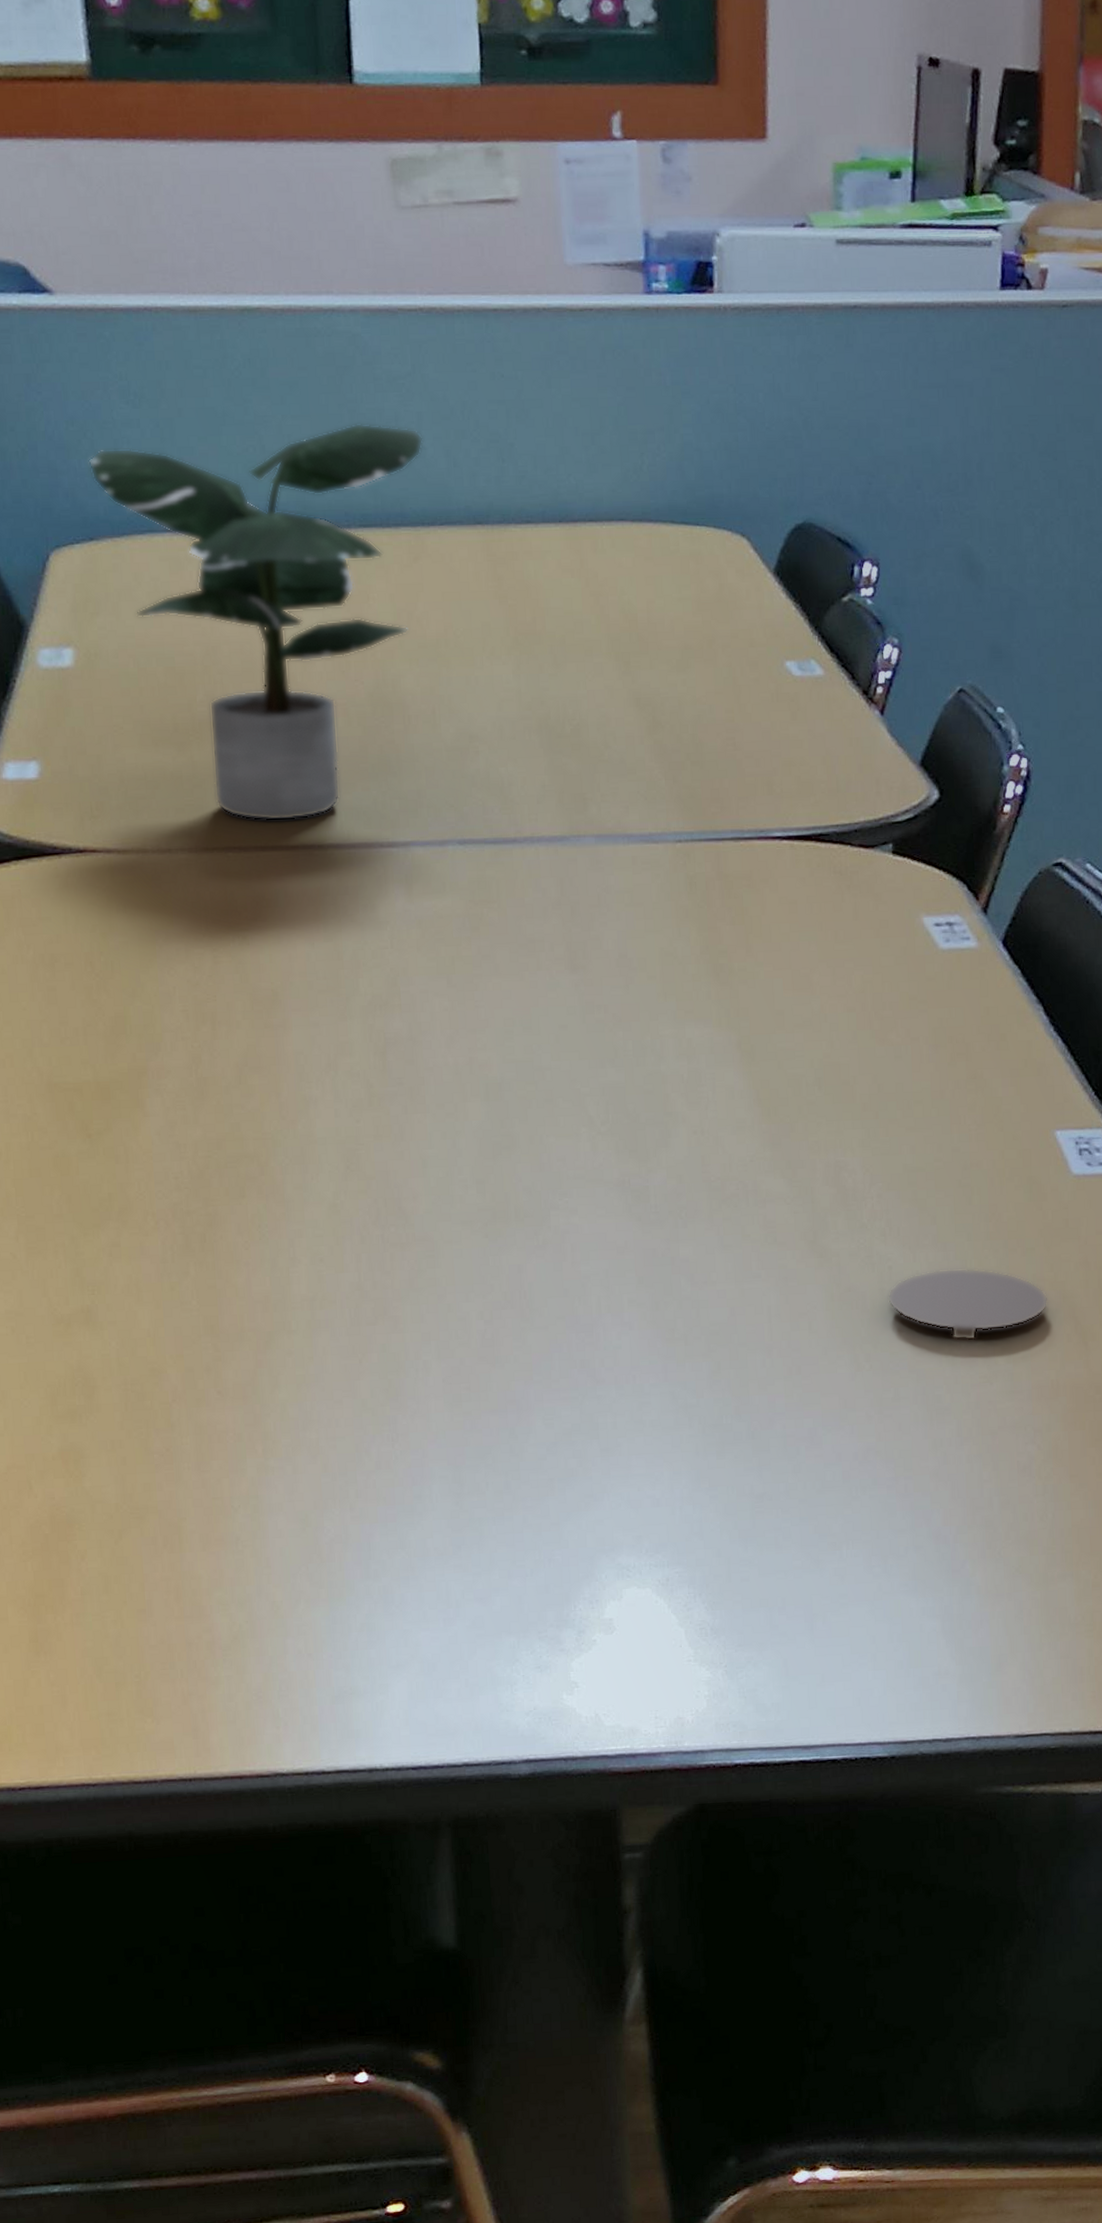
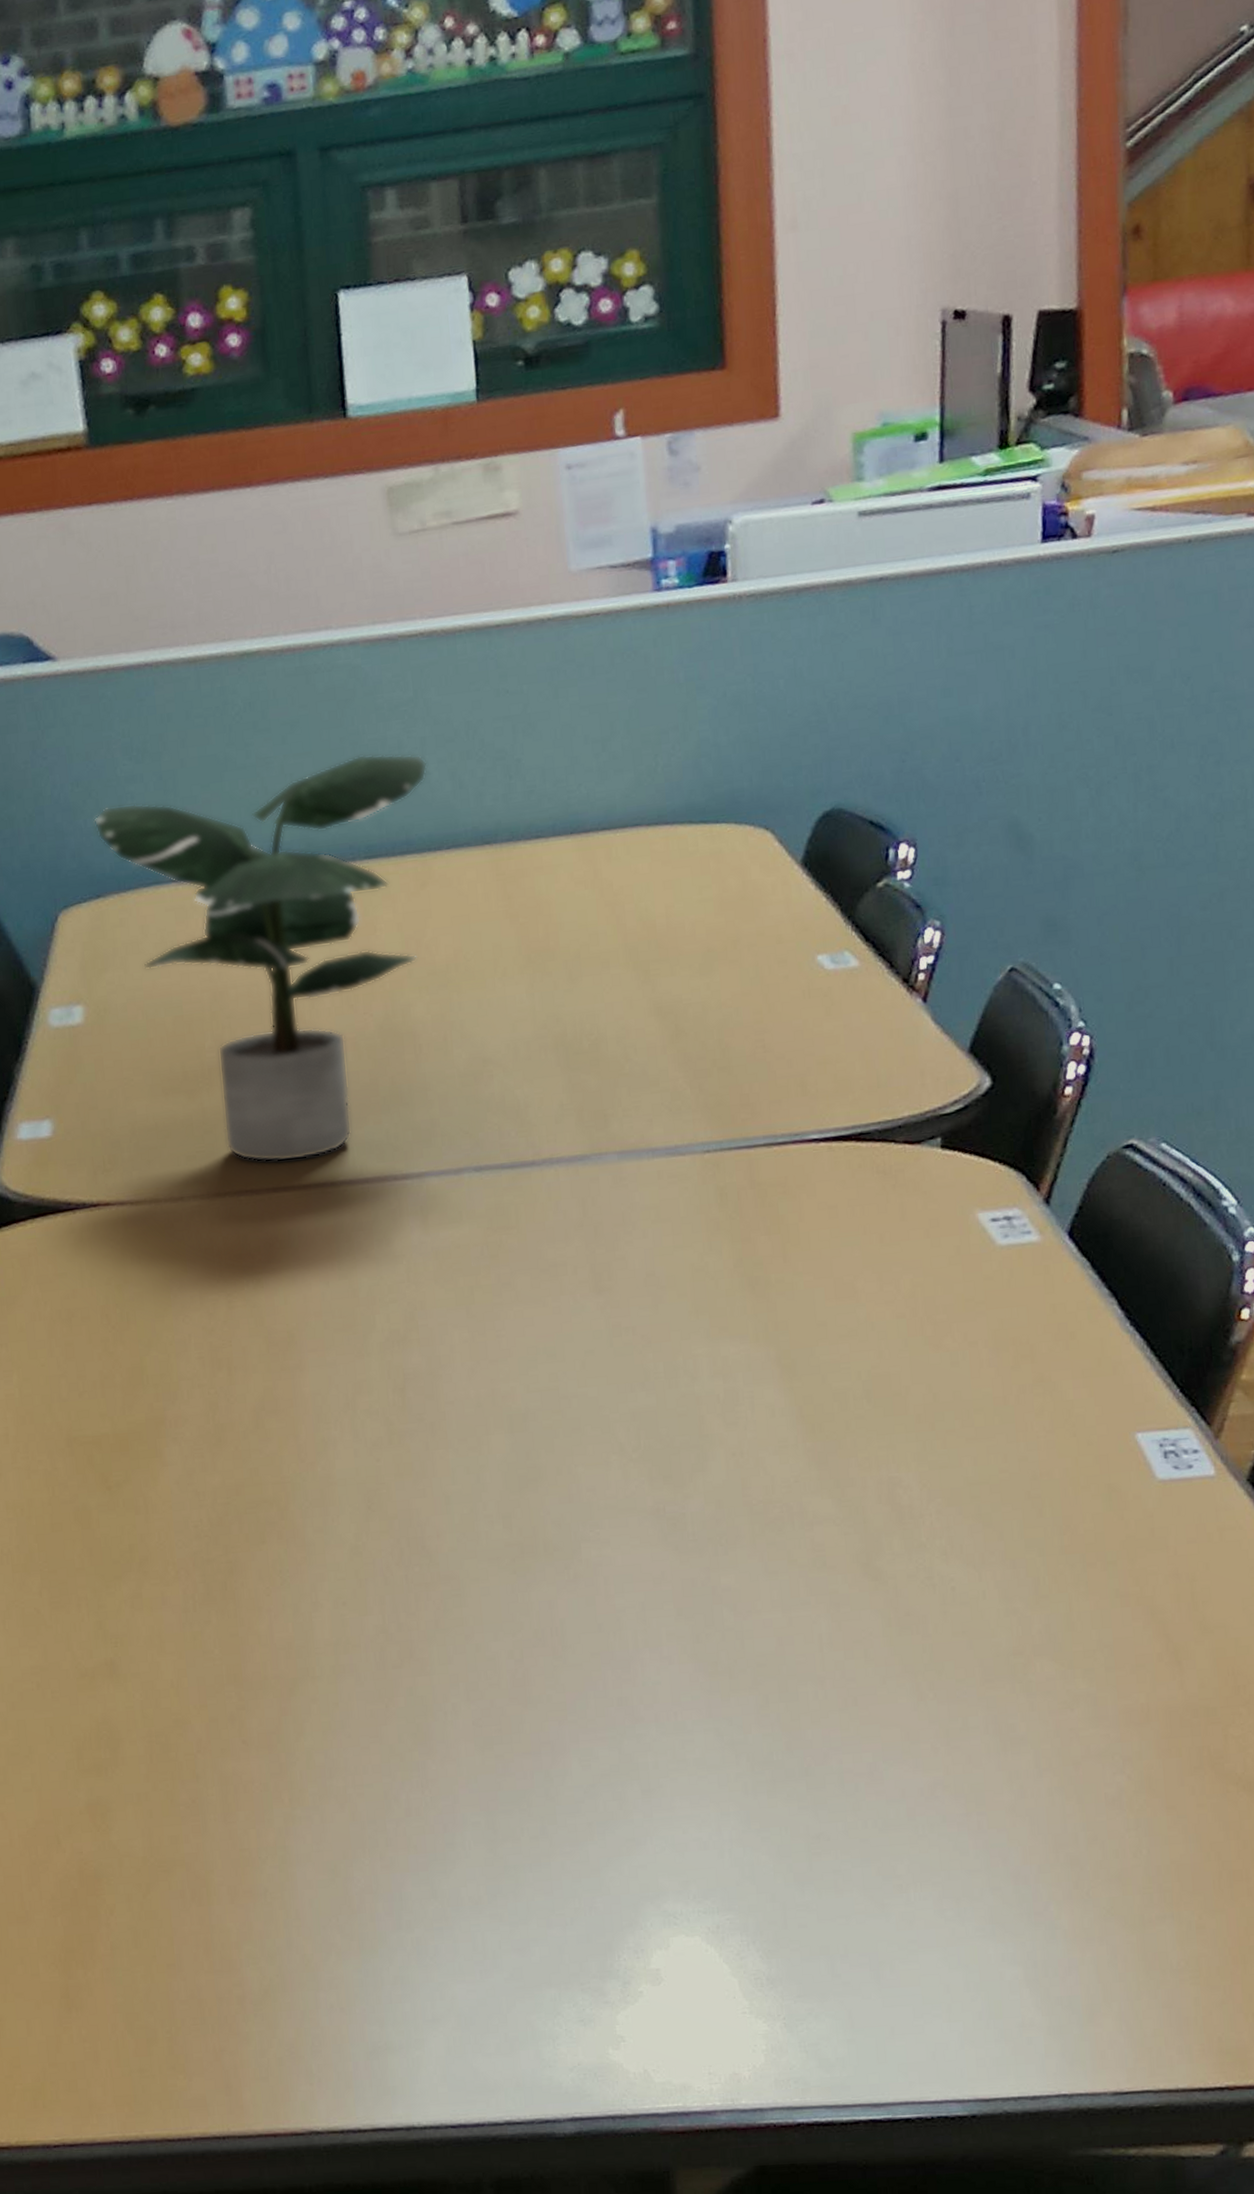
coaster: present [887,1268,1048,1341] -> none [950,1585,1135,1664]

